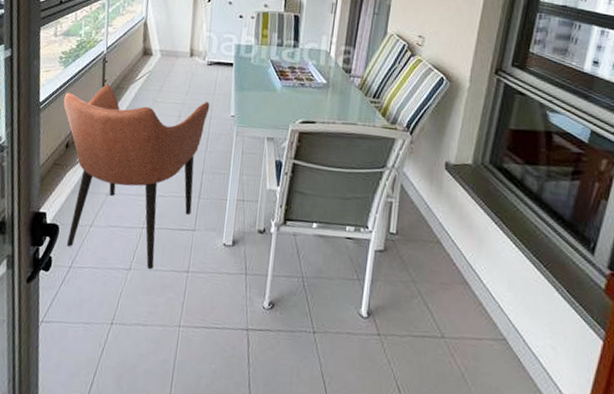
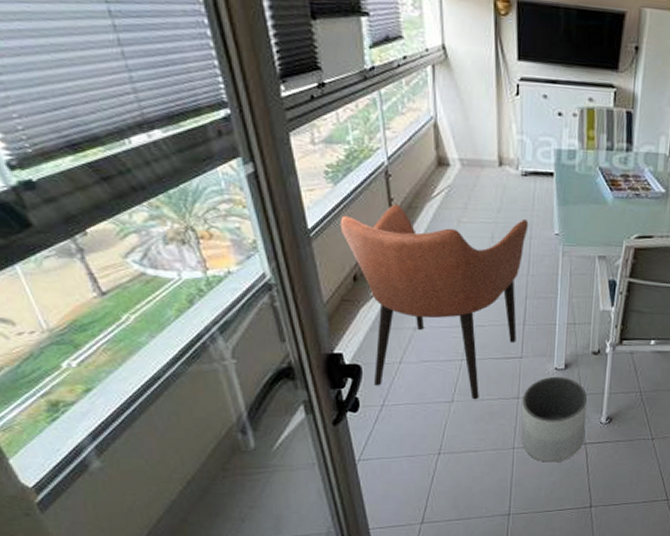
planter: none [187,252,252,348] -> present [521,376,588,463]

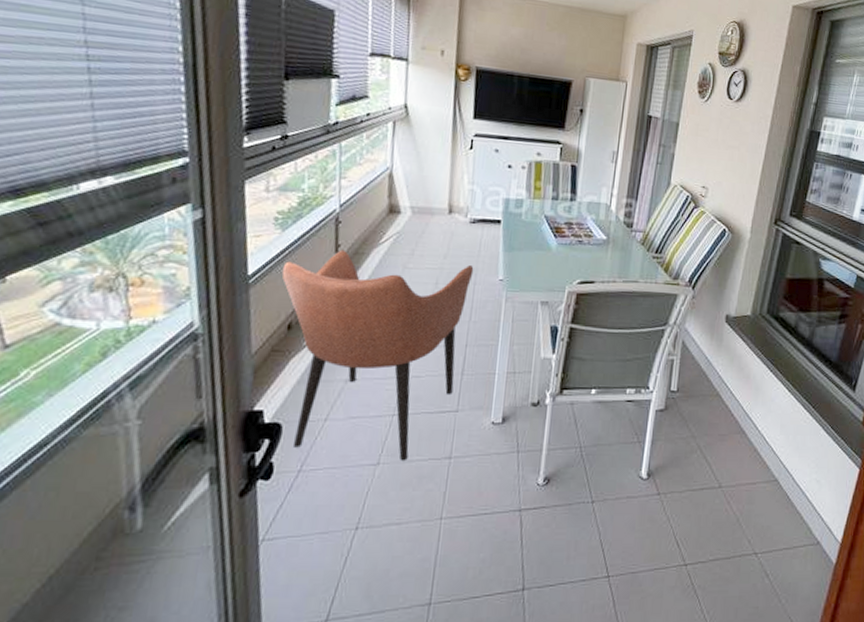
planter: present [521,376,588,463] -> none [451,432,525,535]

